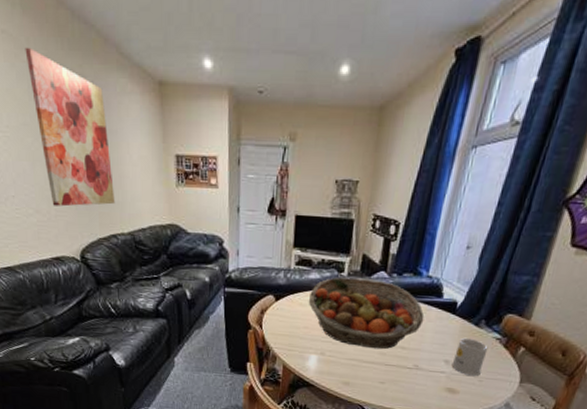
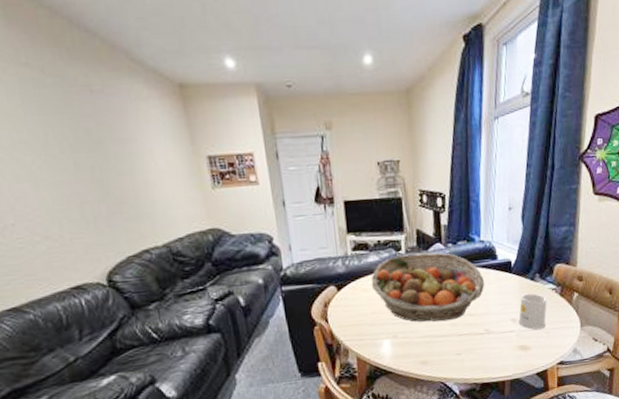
wall art: present [25,47,116,207] -> none [14,59,144,229]

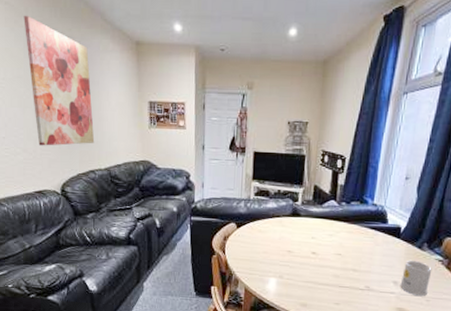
wall art: none [14,59,144,229] -> present [24,15,95,146]
fruit basket: present [371,252,485,322] -> none [266,206,372,272]

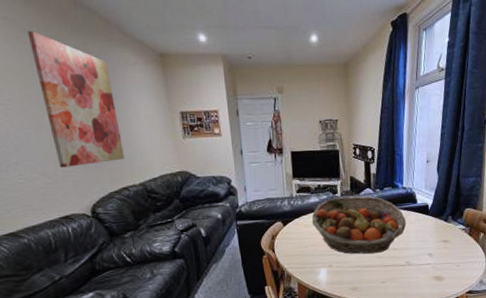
fruit basket: none [266,206,372,272] -> present [311,196,407,254]
mug: present [400,260,432,296] -> none [434,232,458,263]

